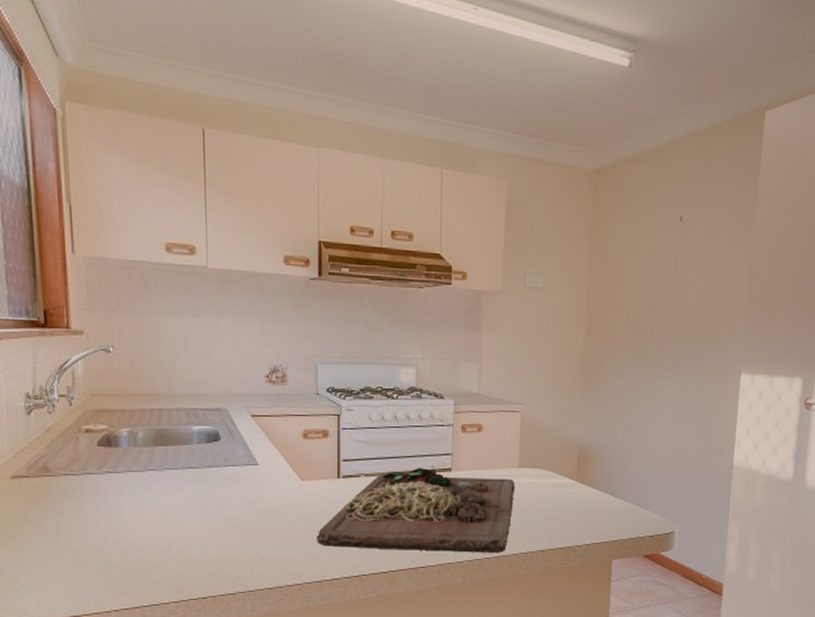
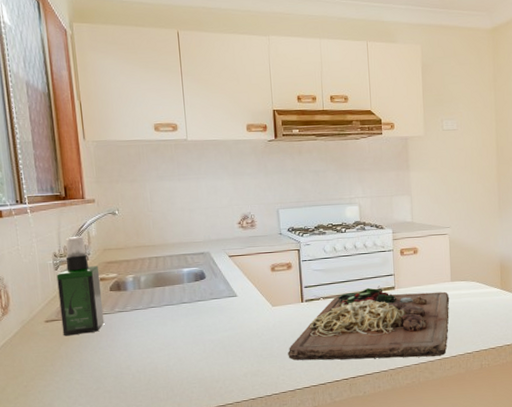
spray bottle: none [28,374,89,497] -> present [56,235,105,336]

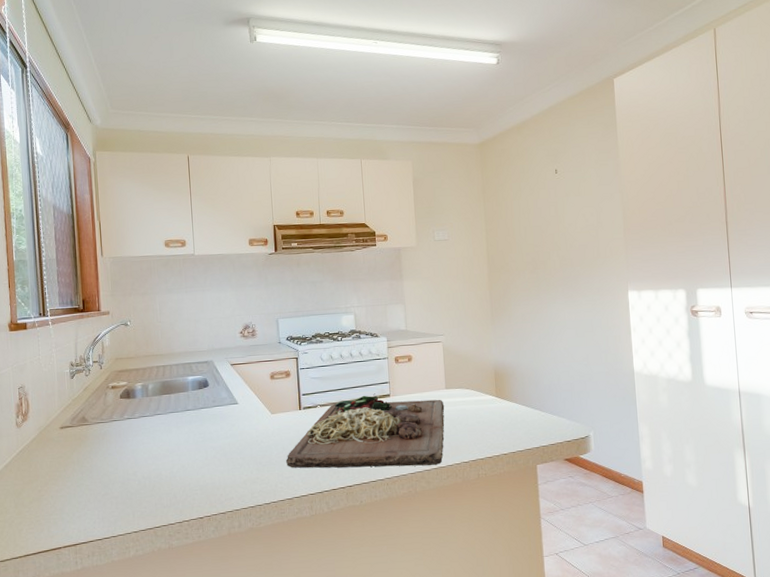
spray bottle: present [56,235,105,336] -> none [72,346,114,442]

